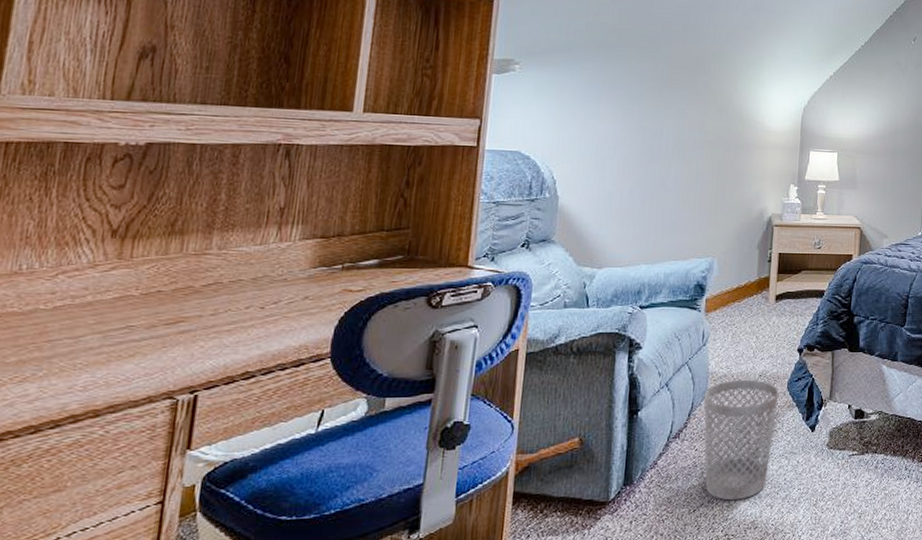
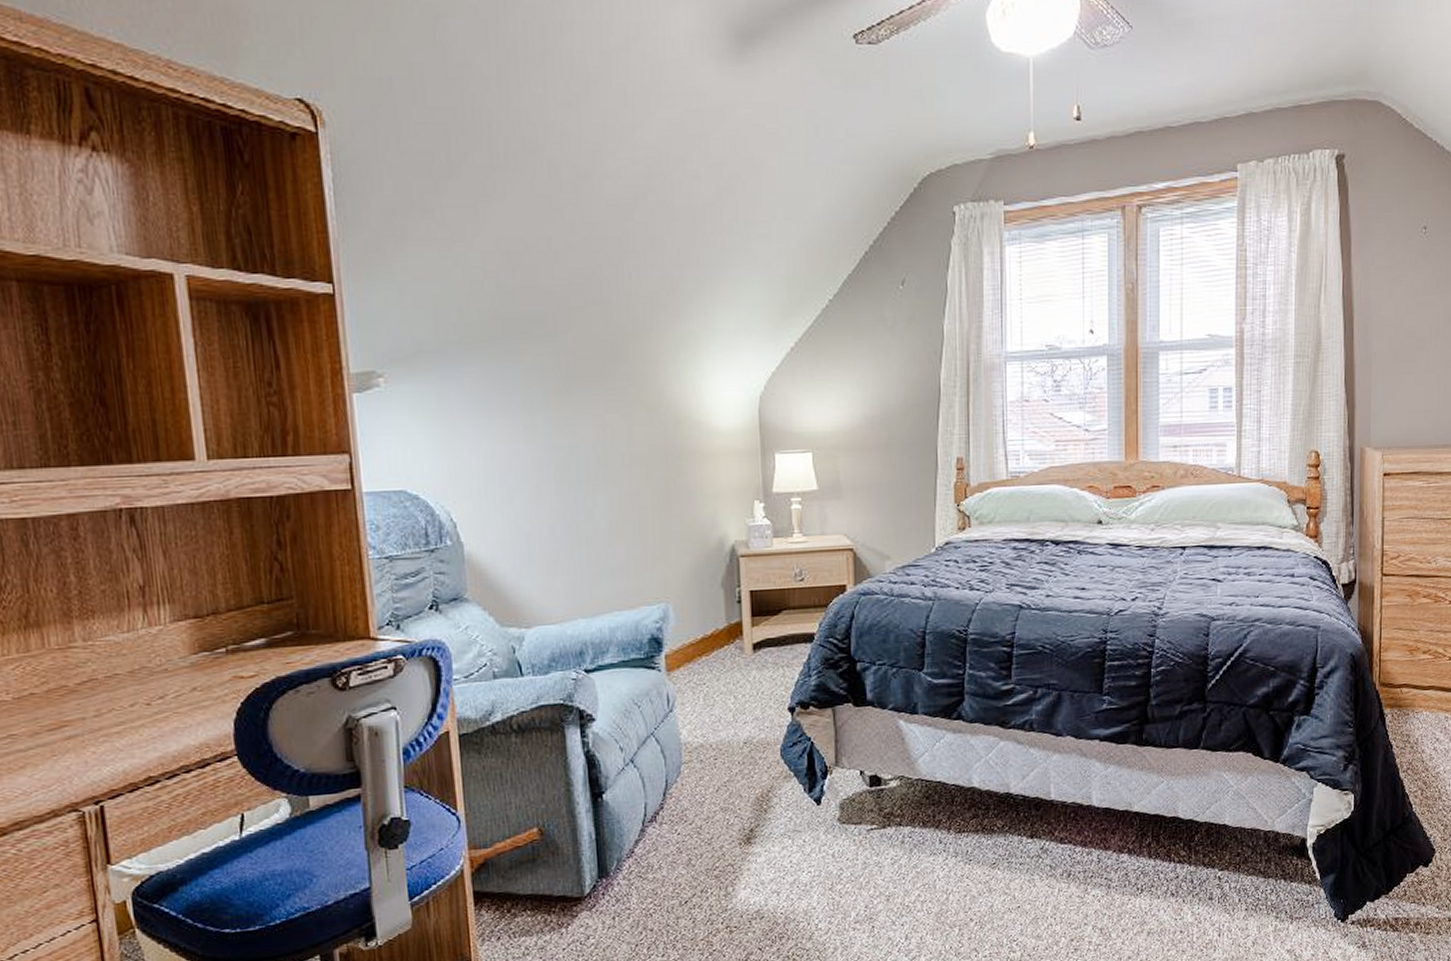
wastebasket: present [704,379,779,501] -> none [679,748,772,889]

